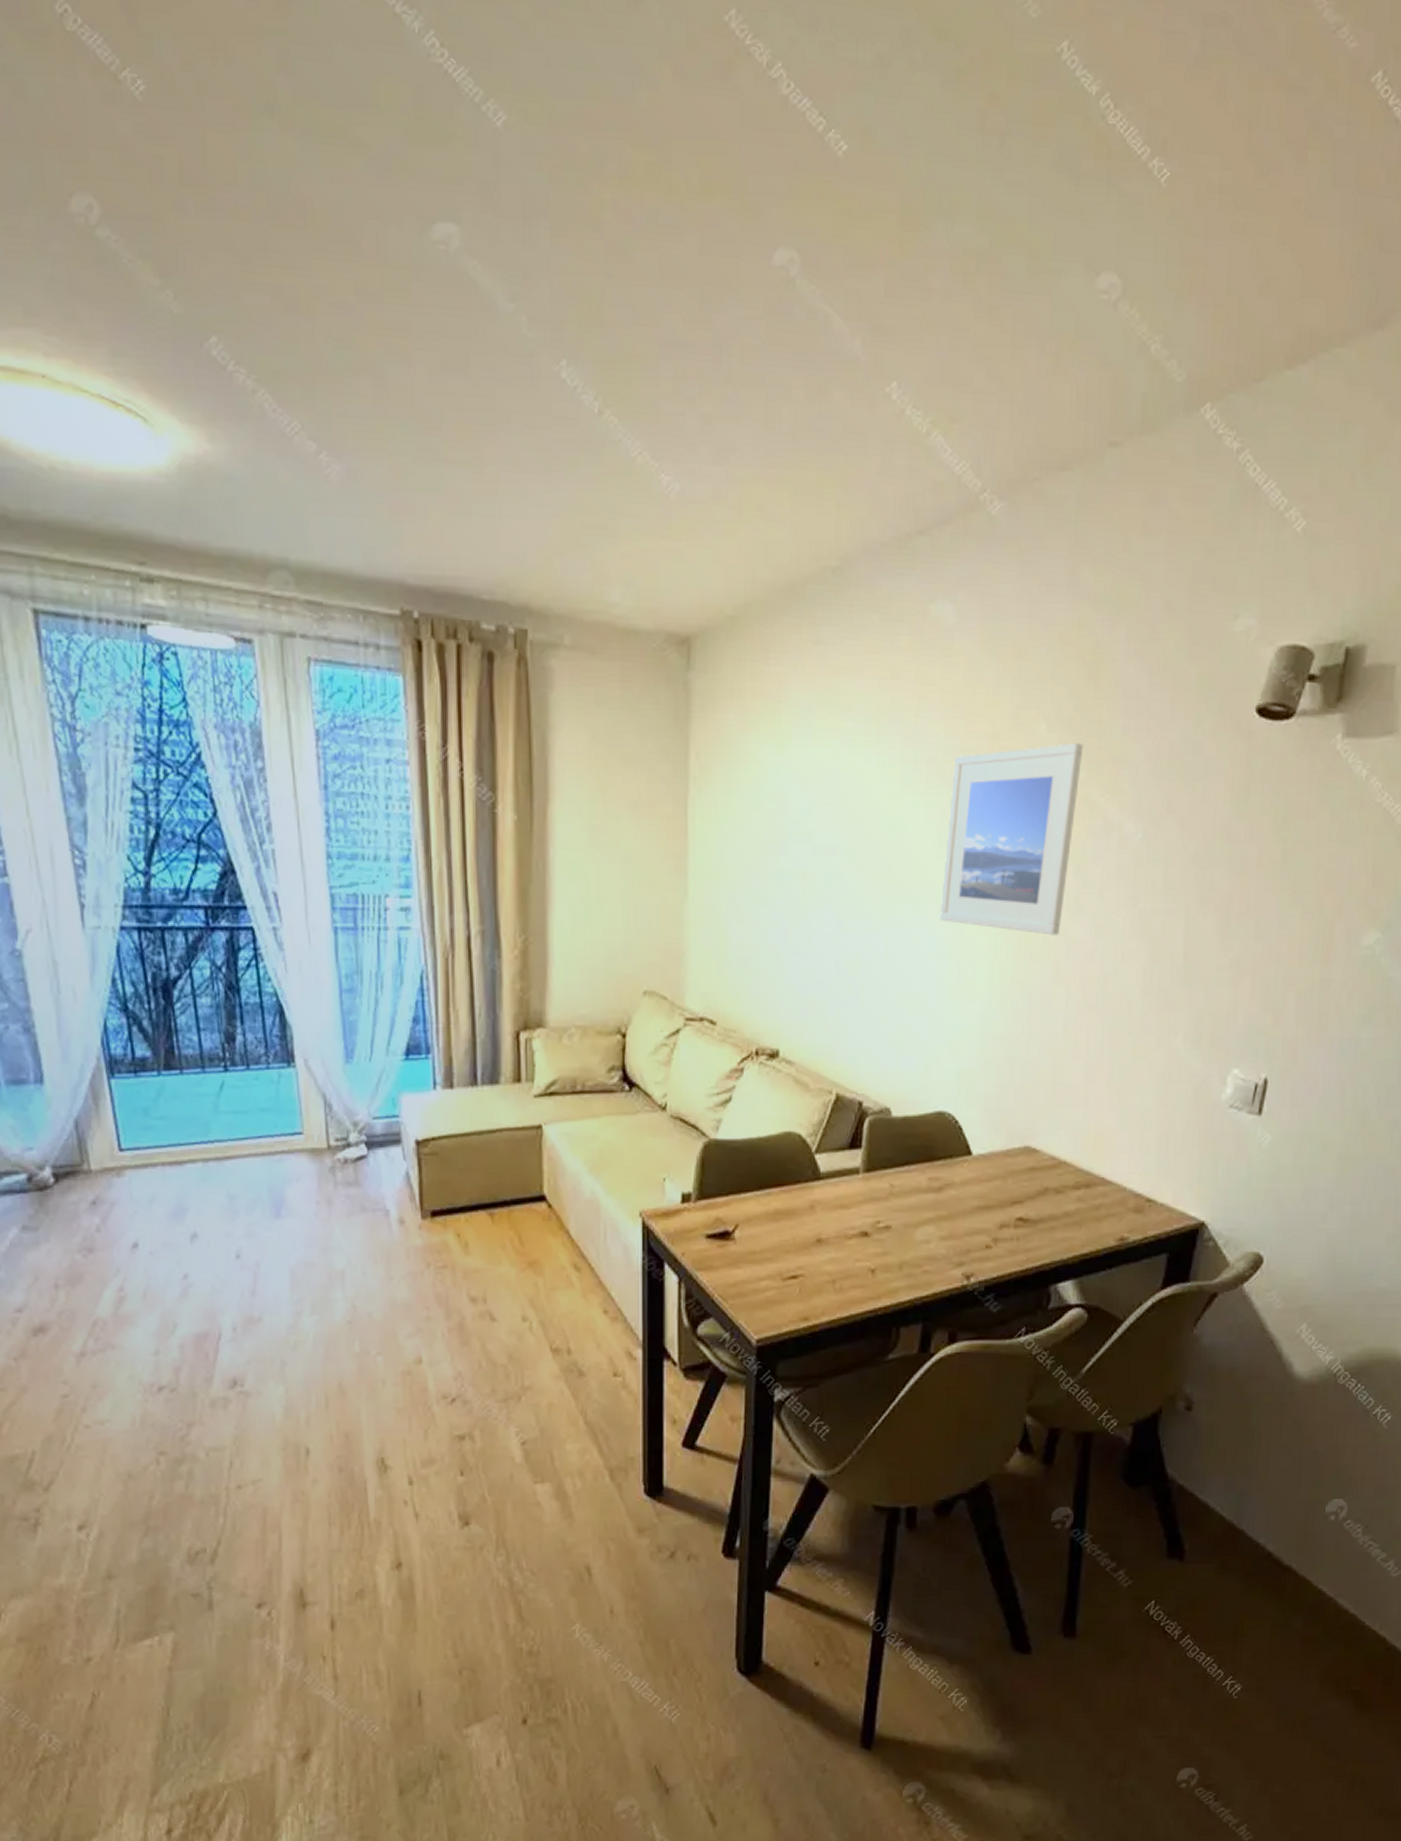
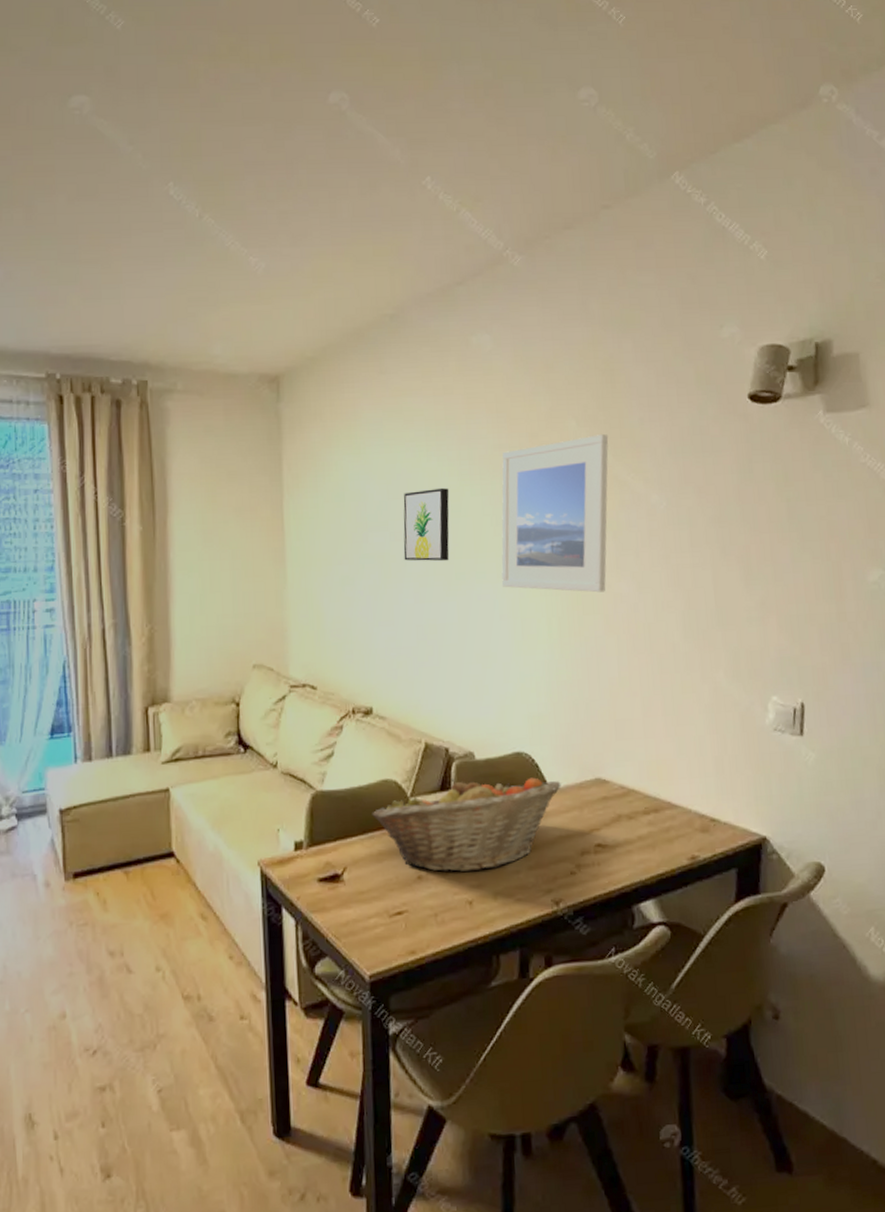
fruit basket: none [770,1136,985,1239] -> present [372,777,561,872]
wall art: none [827,794,888,885] -> present [403,487,450,562]

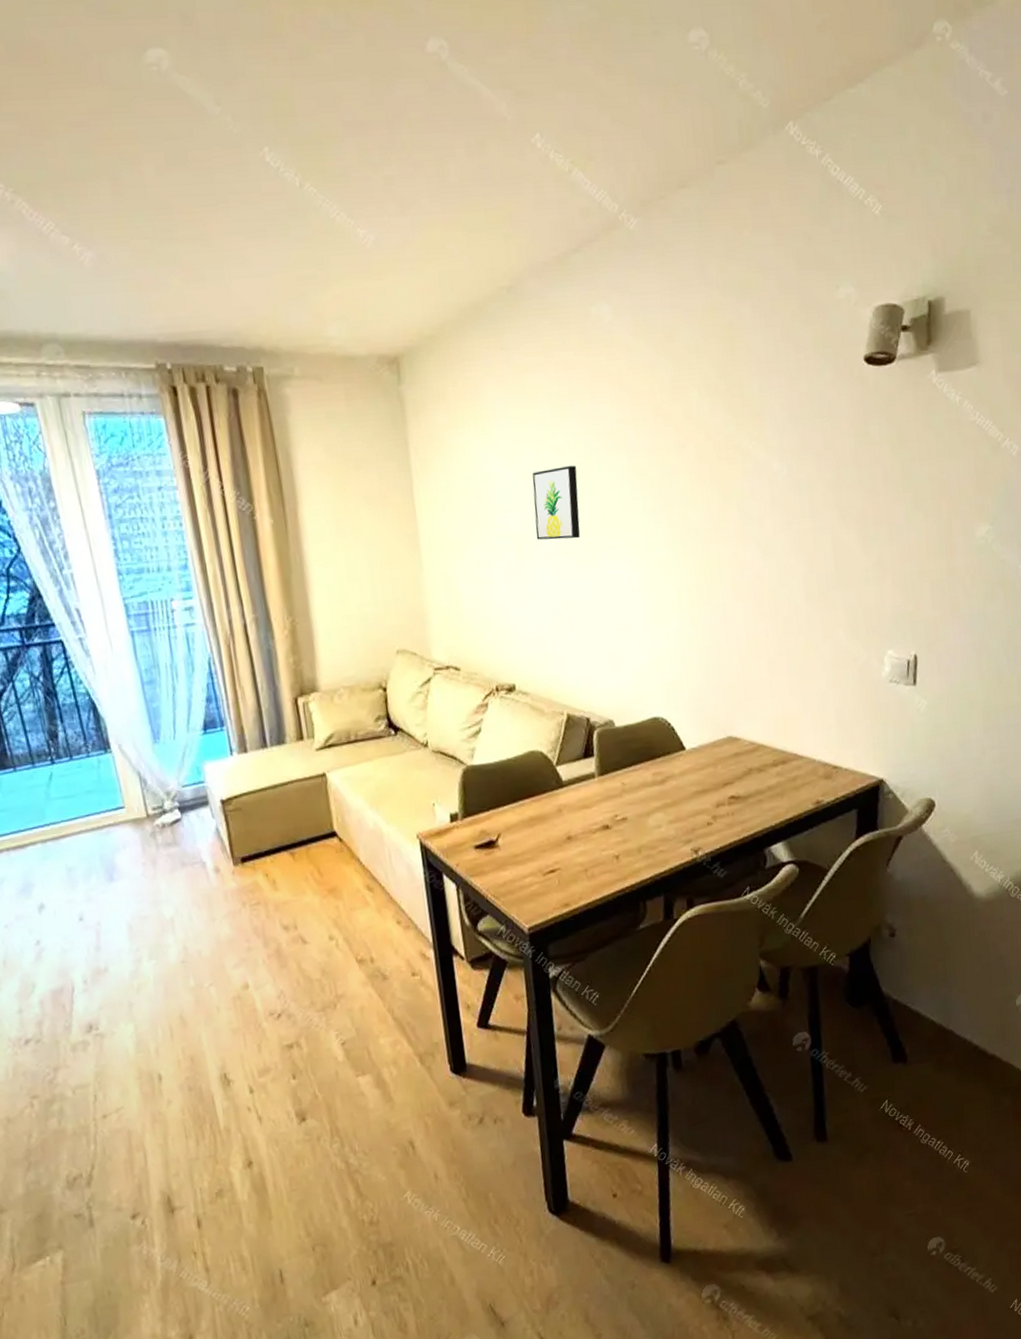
fruit basket: present [372,777,561,872] -> none [521,739,696,831]
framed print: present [501,434,609,593] -> none [627,403,732,562]

